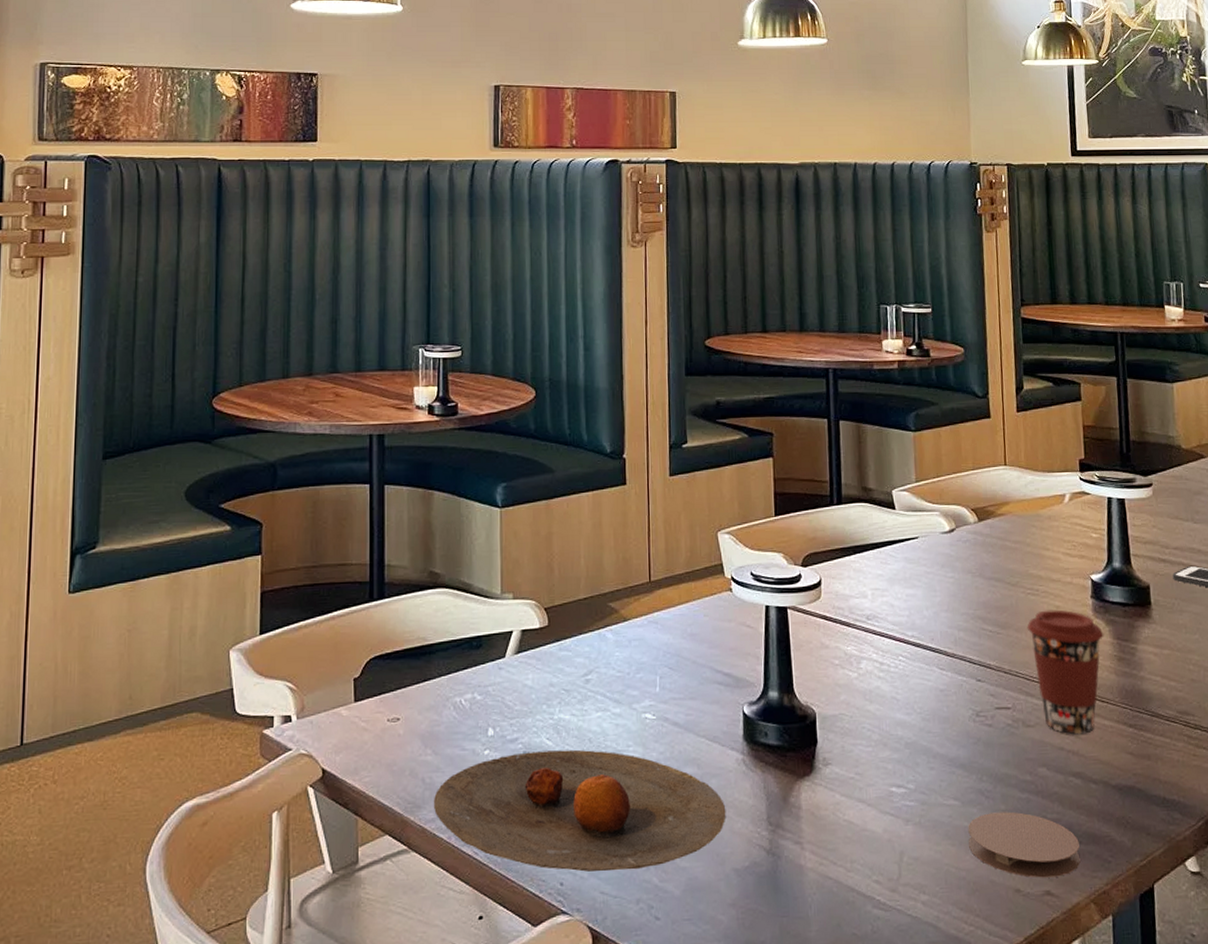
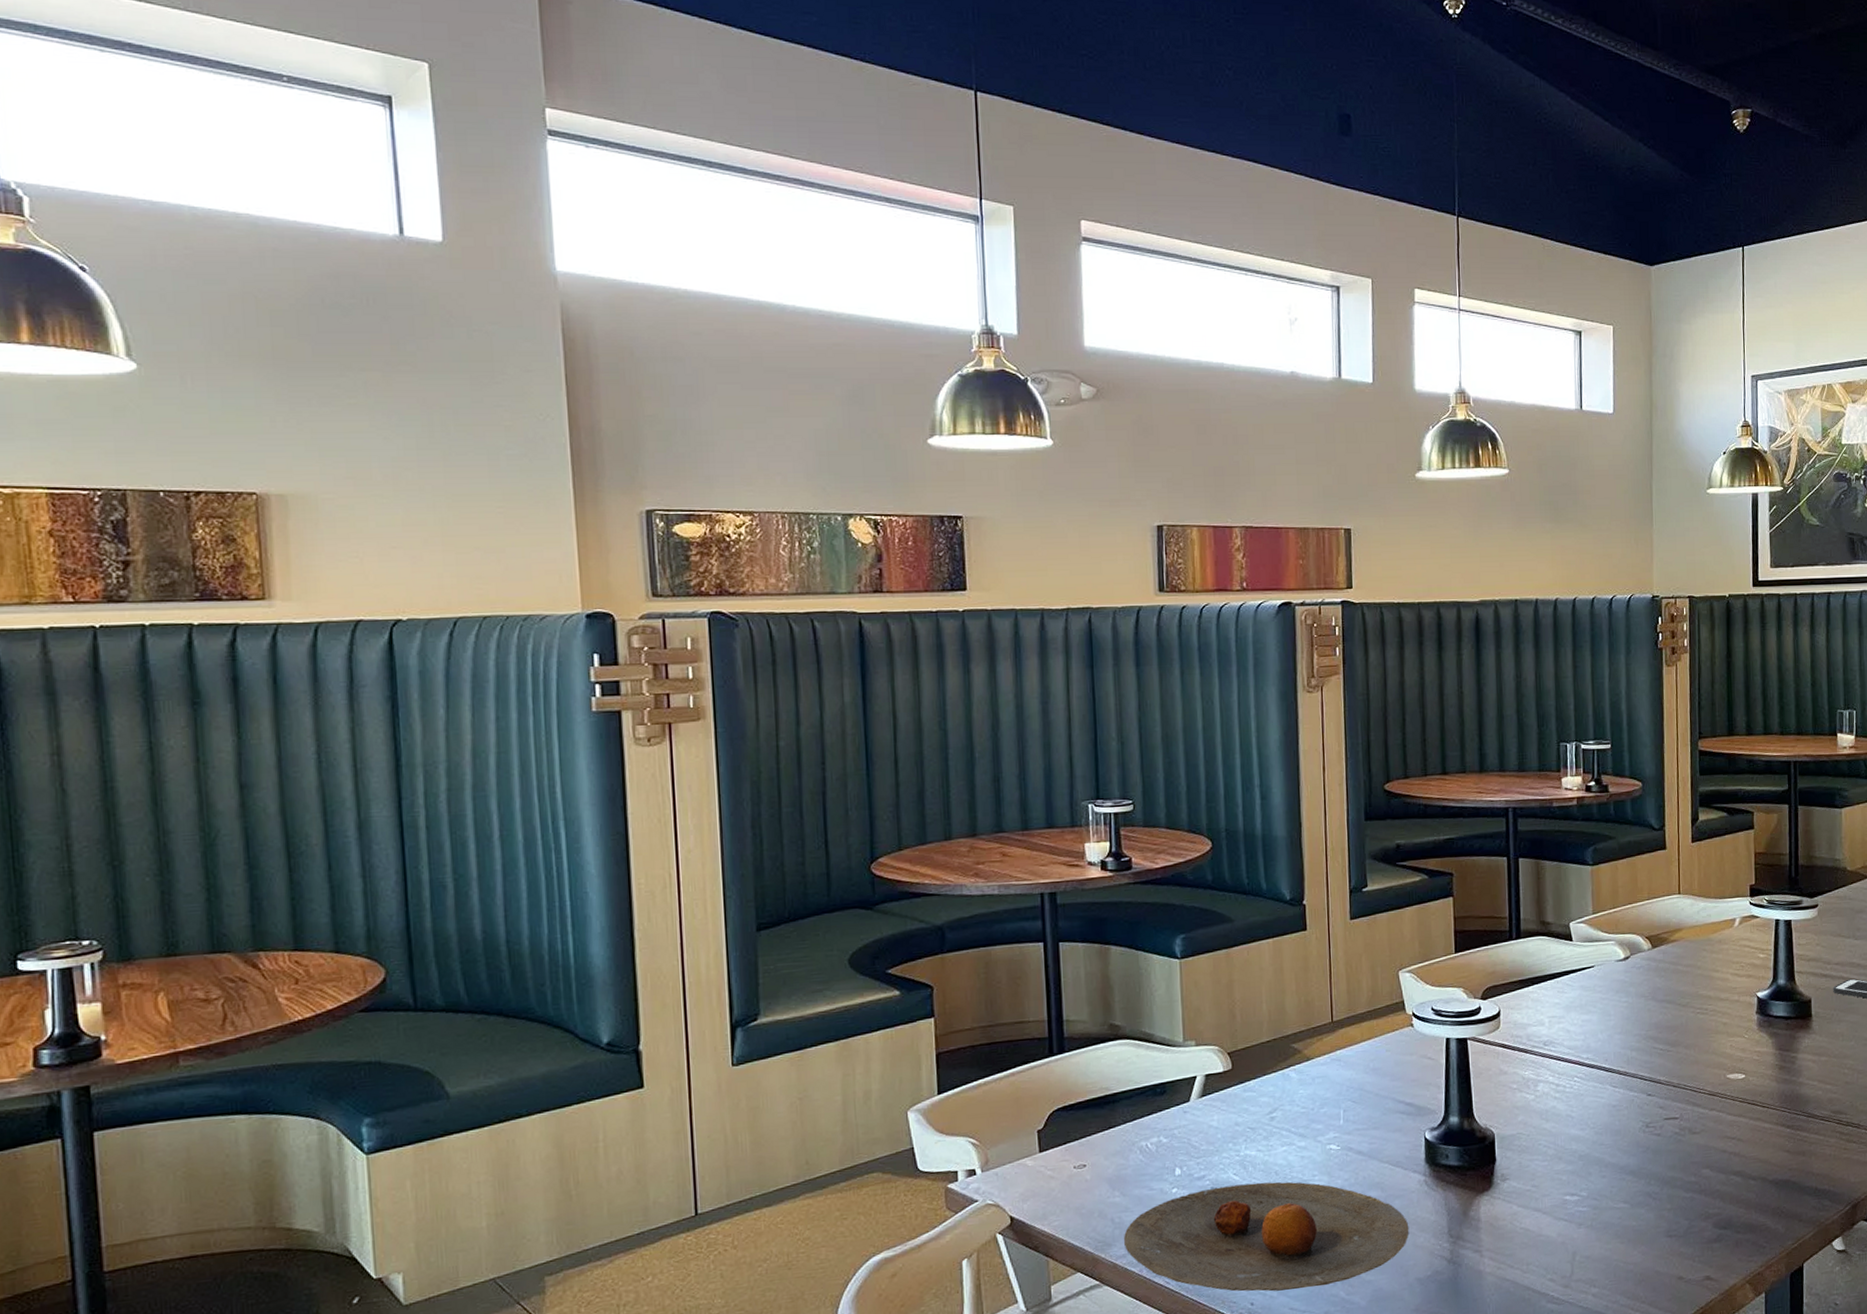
coaster: present [968,811,1081,878] -> none [1636,1210,1738,1266]
coffee cup: present [1027,609,1104,735] -> none [1695,1026,1767,1138]

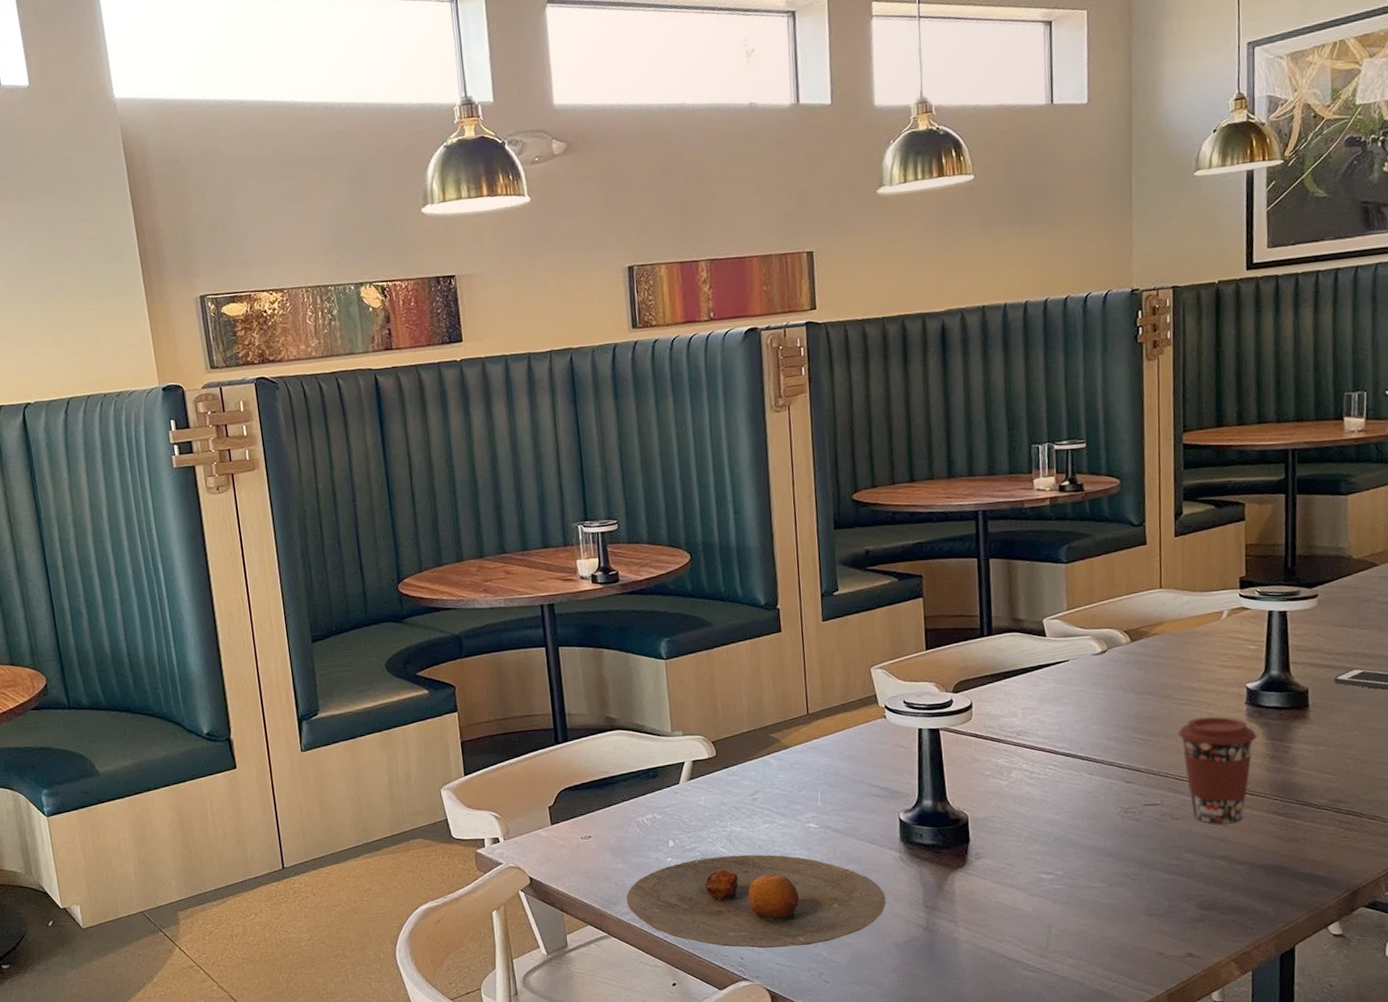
coffee cup: none [1695,1026,1767,1138] -> present [1178,716,1258,824]

